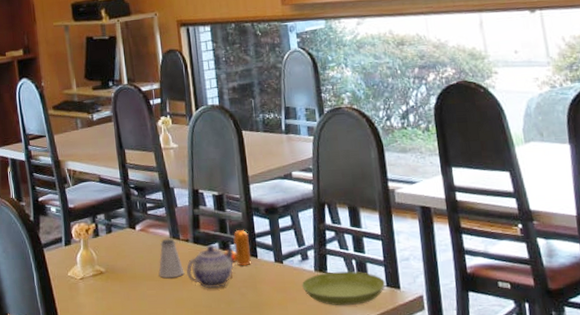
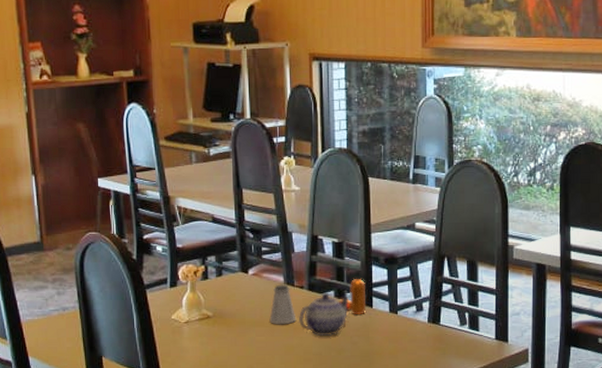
saucer: present [301,271,385,306] -> none [413,323,494,357]

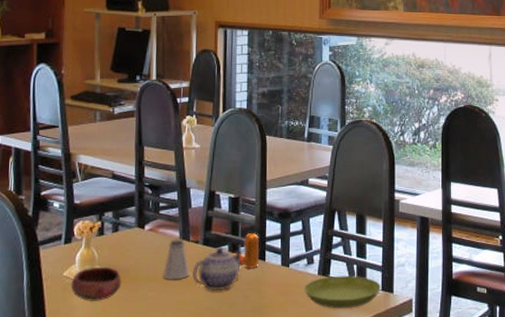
bowl: none [179,311,229,344] -> present [70,267,122,301]
saucer: none [413,323,494,357] -> present [304,275,381,309]

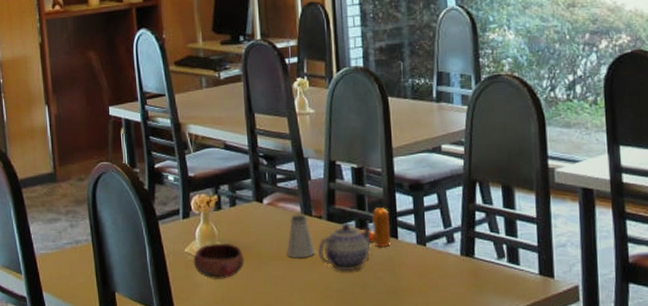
saucer: present [304,275,381,309] -> none [445,256,538,295]

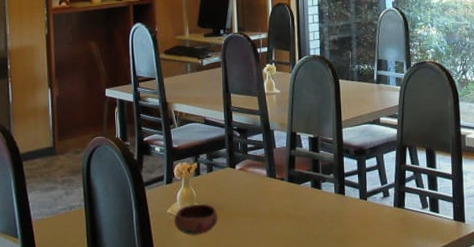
saltshaker: present [286,214,316,259] -> none [254,177,278,215]
teapot: present [318,222,373,271] -> none [280,183,325,224]
pepper shaker: present [360,208,392,247] -> none [314,170,340,202]

